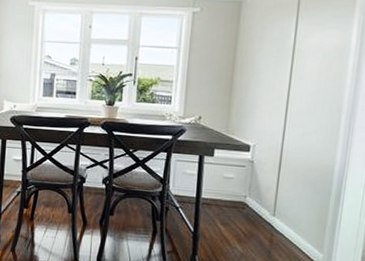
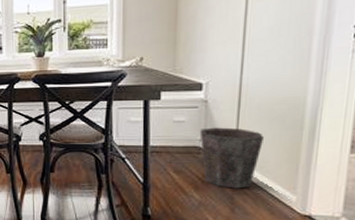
waste bin: none [245,186,298,244] -> present [199,127,264,189]

